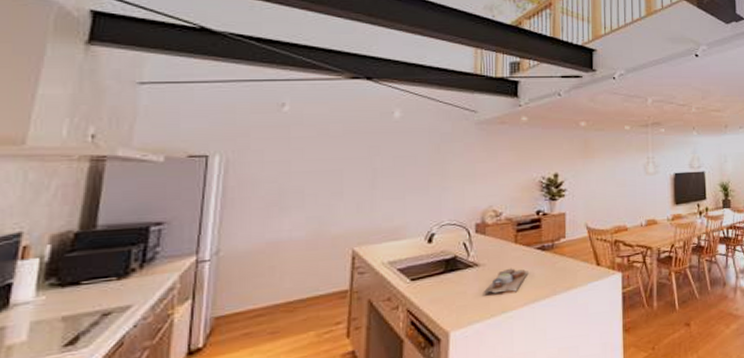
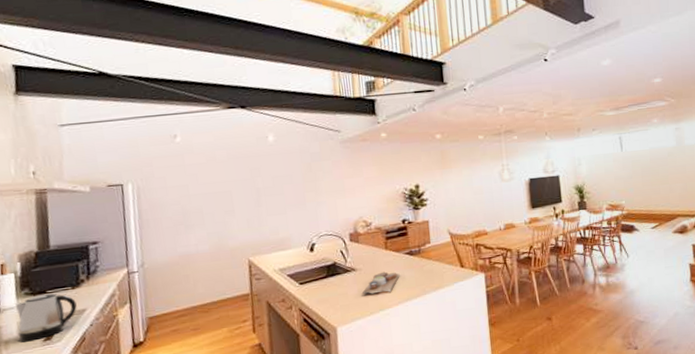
kettle: none [28,284,119,348] -> present [16,293,77,343]

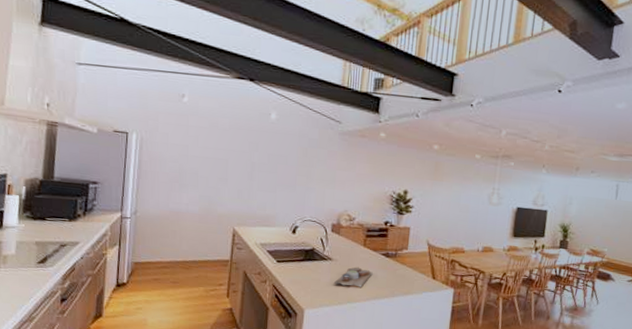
kettle: present [16,293,77,343] -> none [16,220,71,261]

